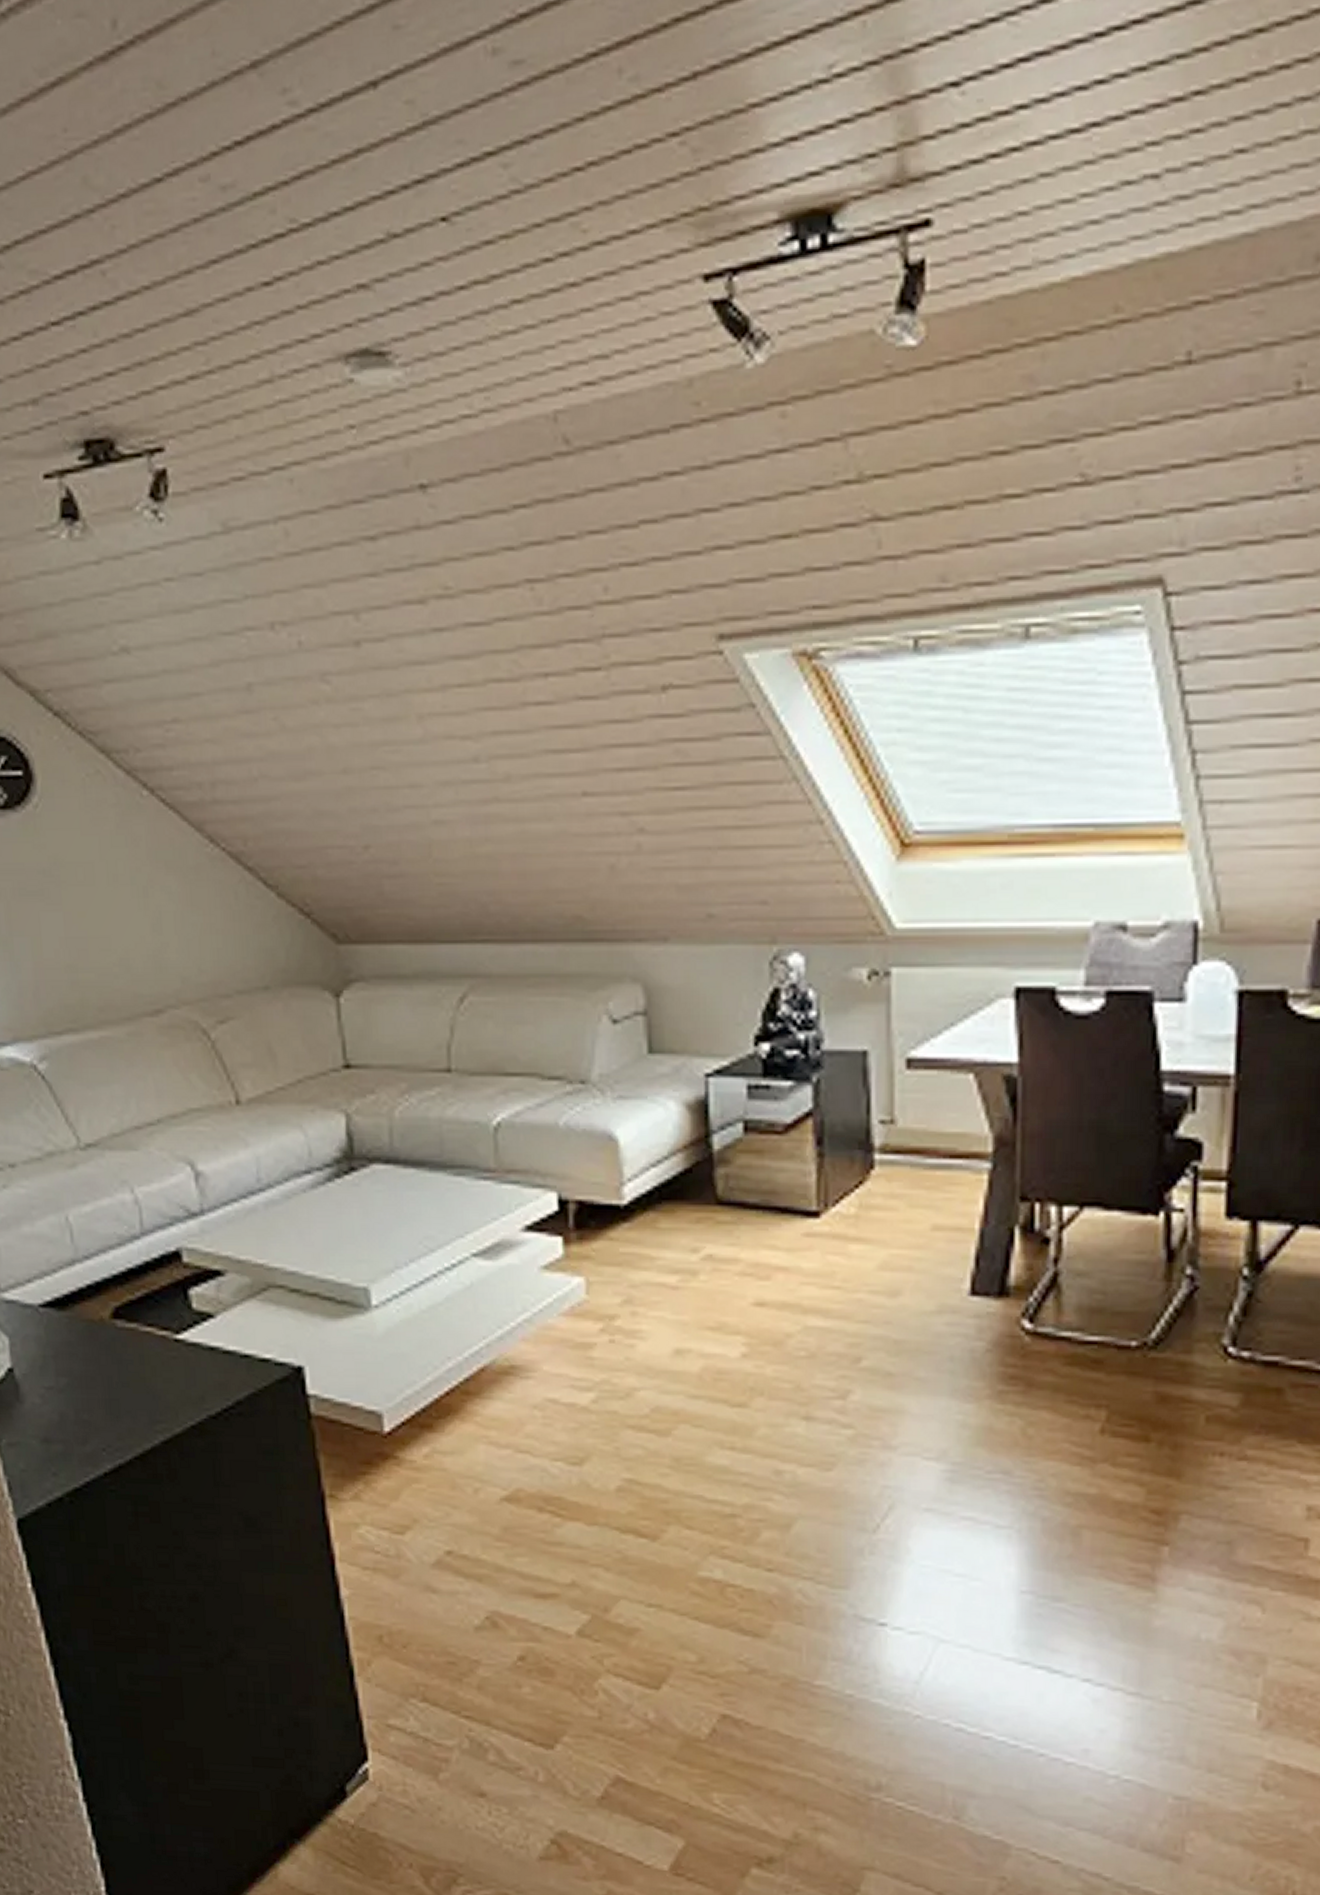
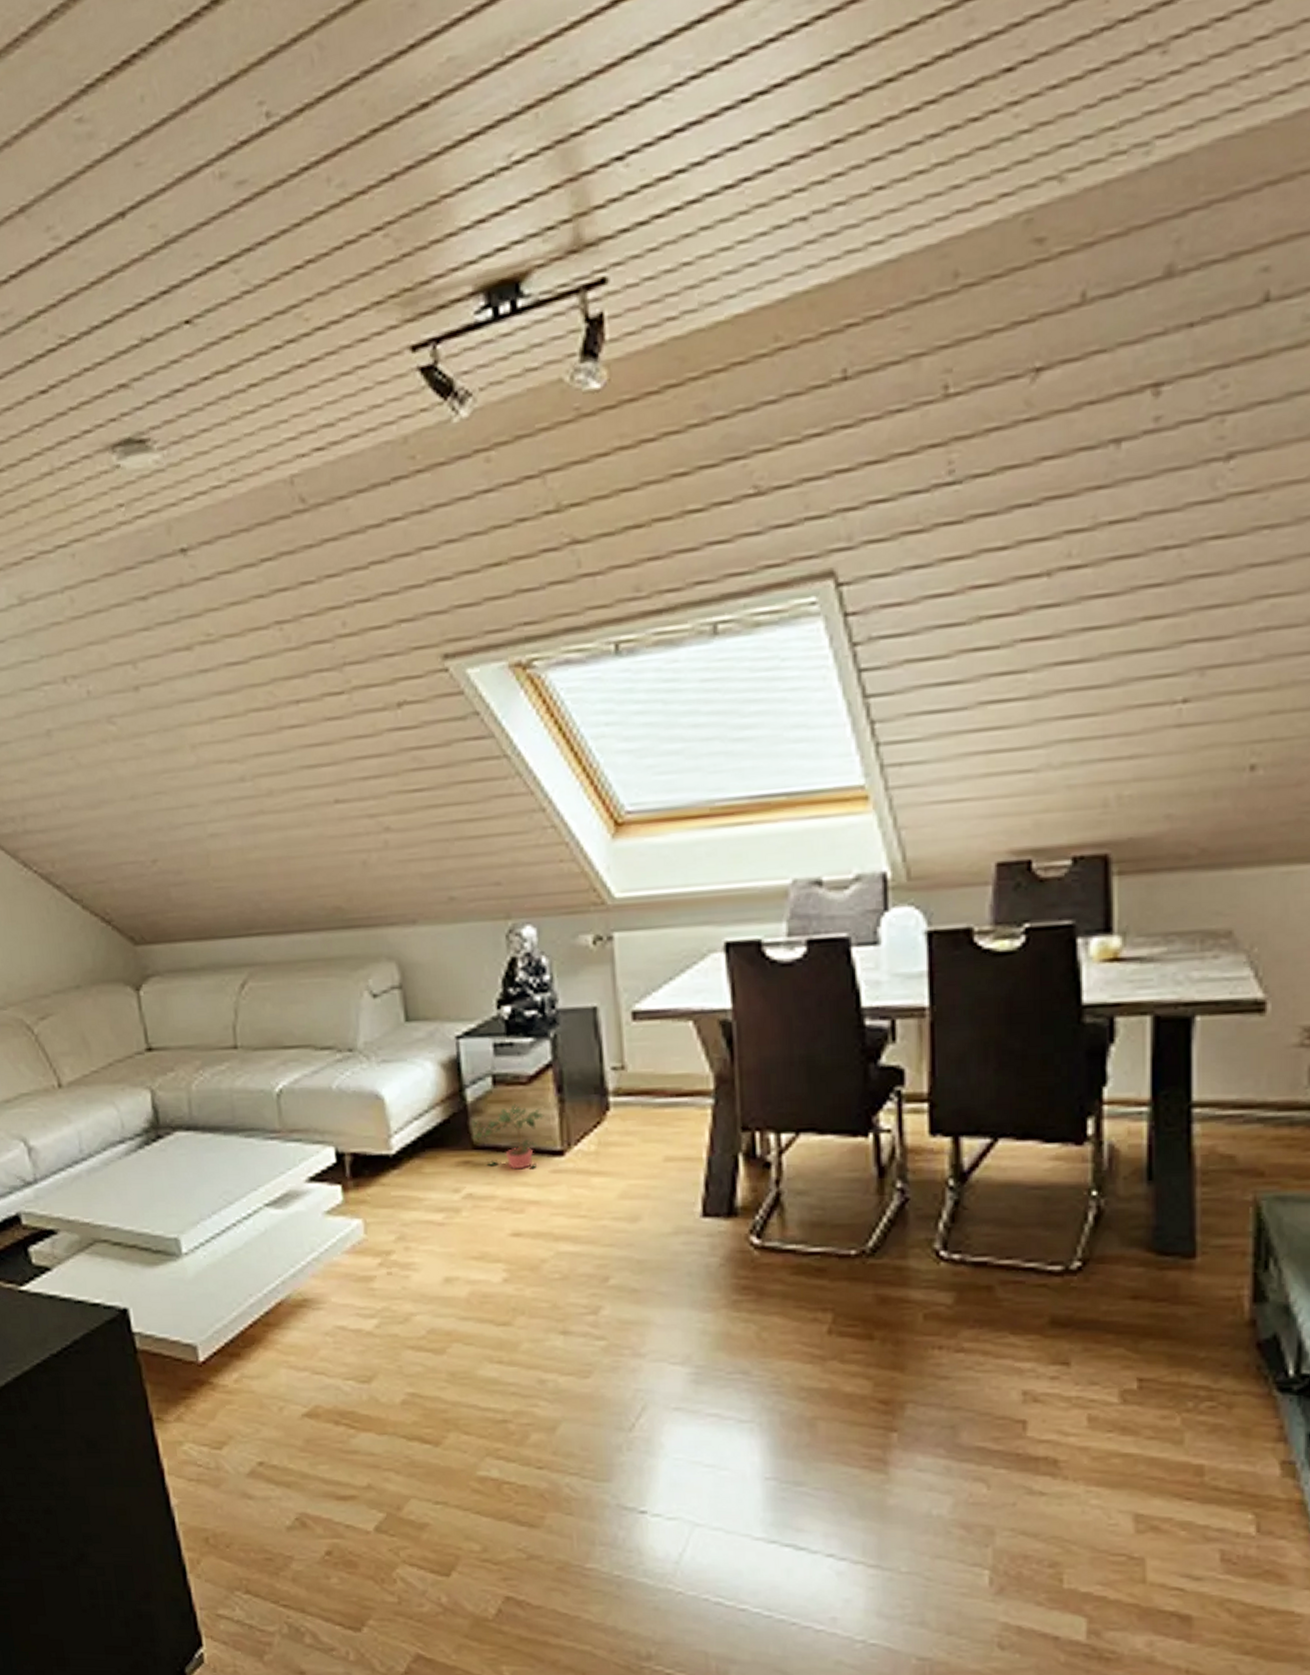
potted plant: none [716,1155,800,1231] -> present [471,1104,544,1170]

